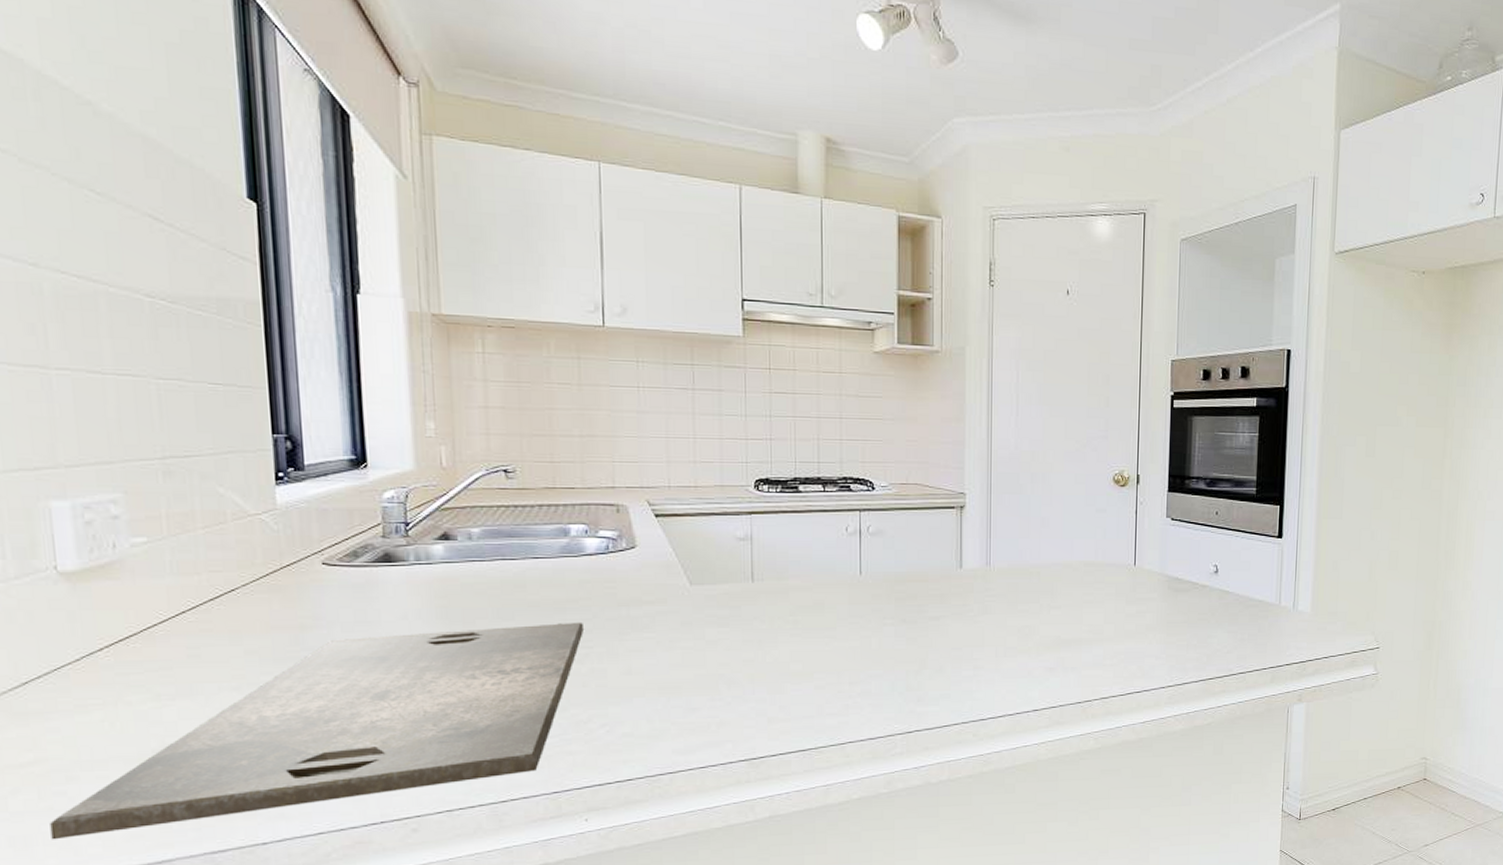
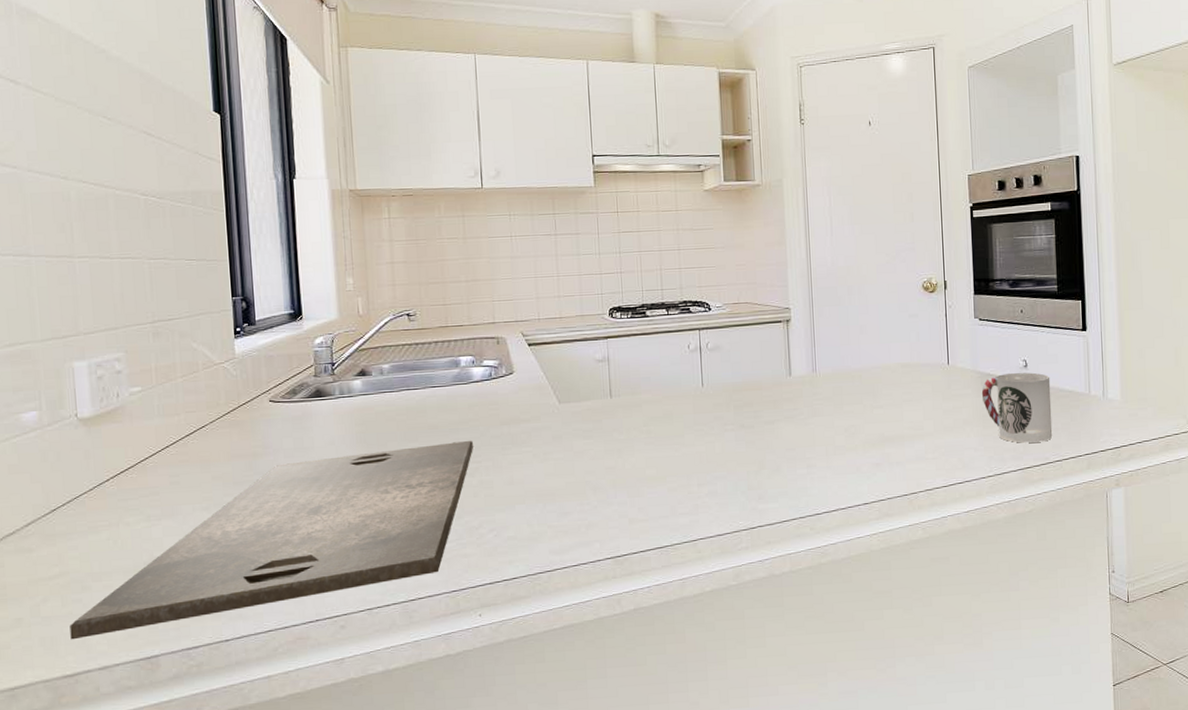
cup: none [1167,579,1241,653] -> present [981,372,1053,443]

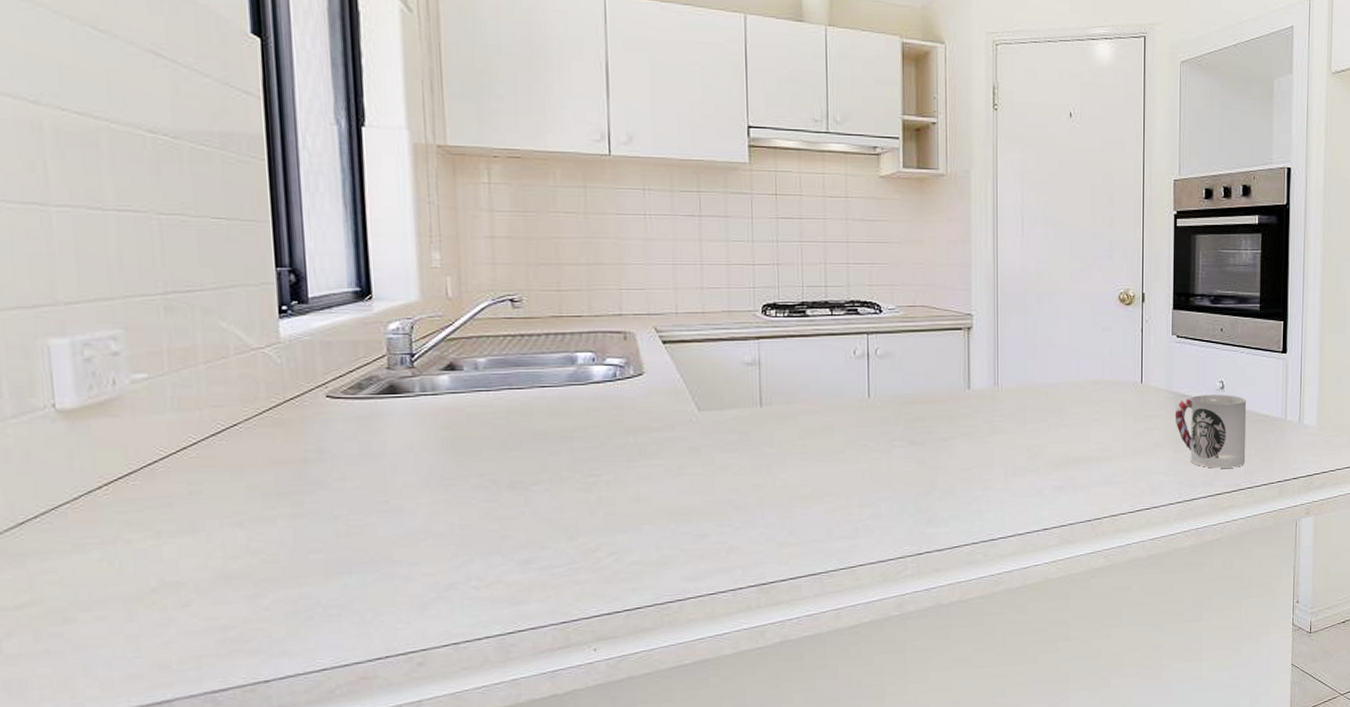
cutting board: present [70,440,473,640] -> none [45,450,591,683]

